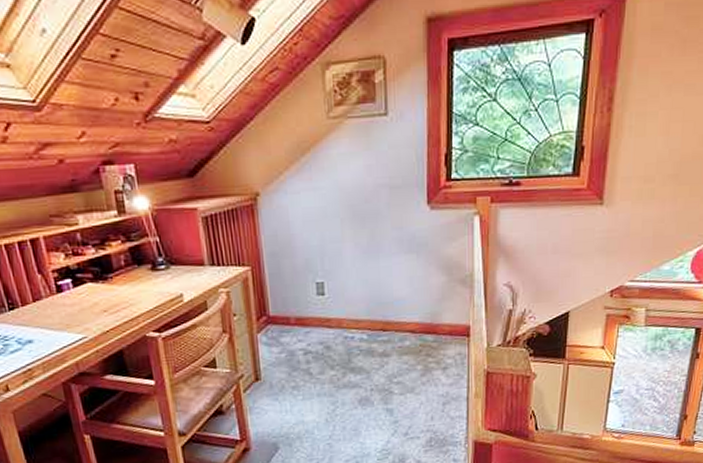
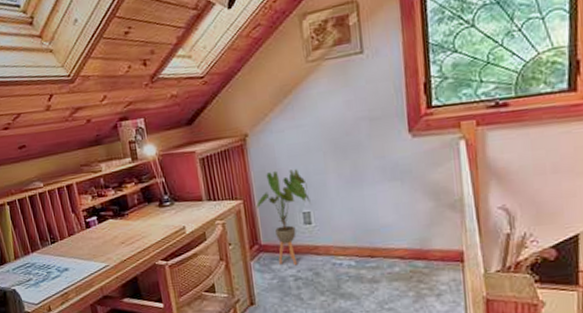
house plant: none [265,235,325,338] -> present [256,169,311,265]

